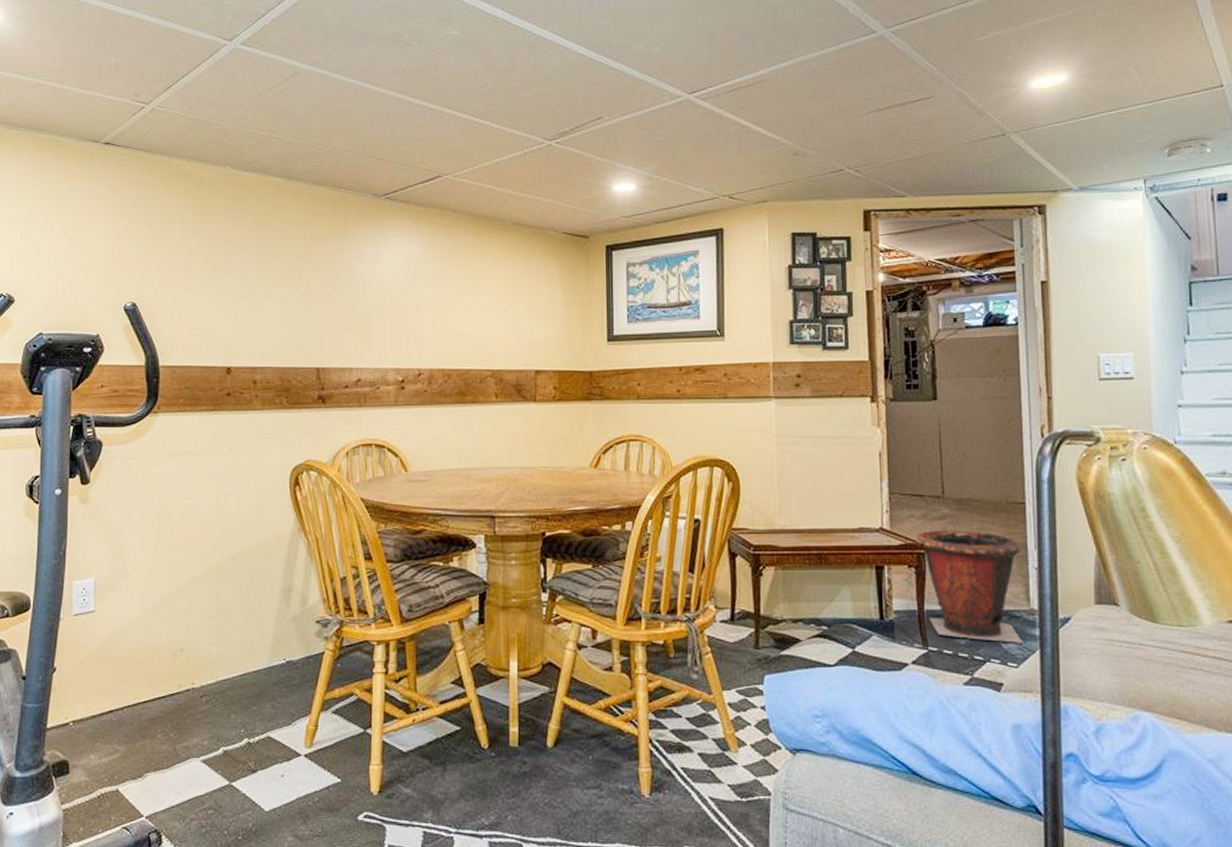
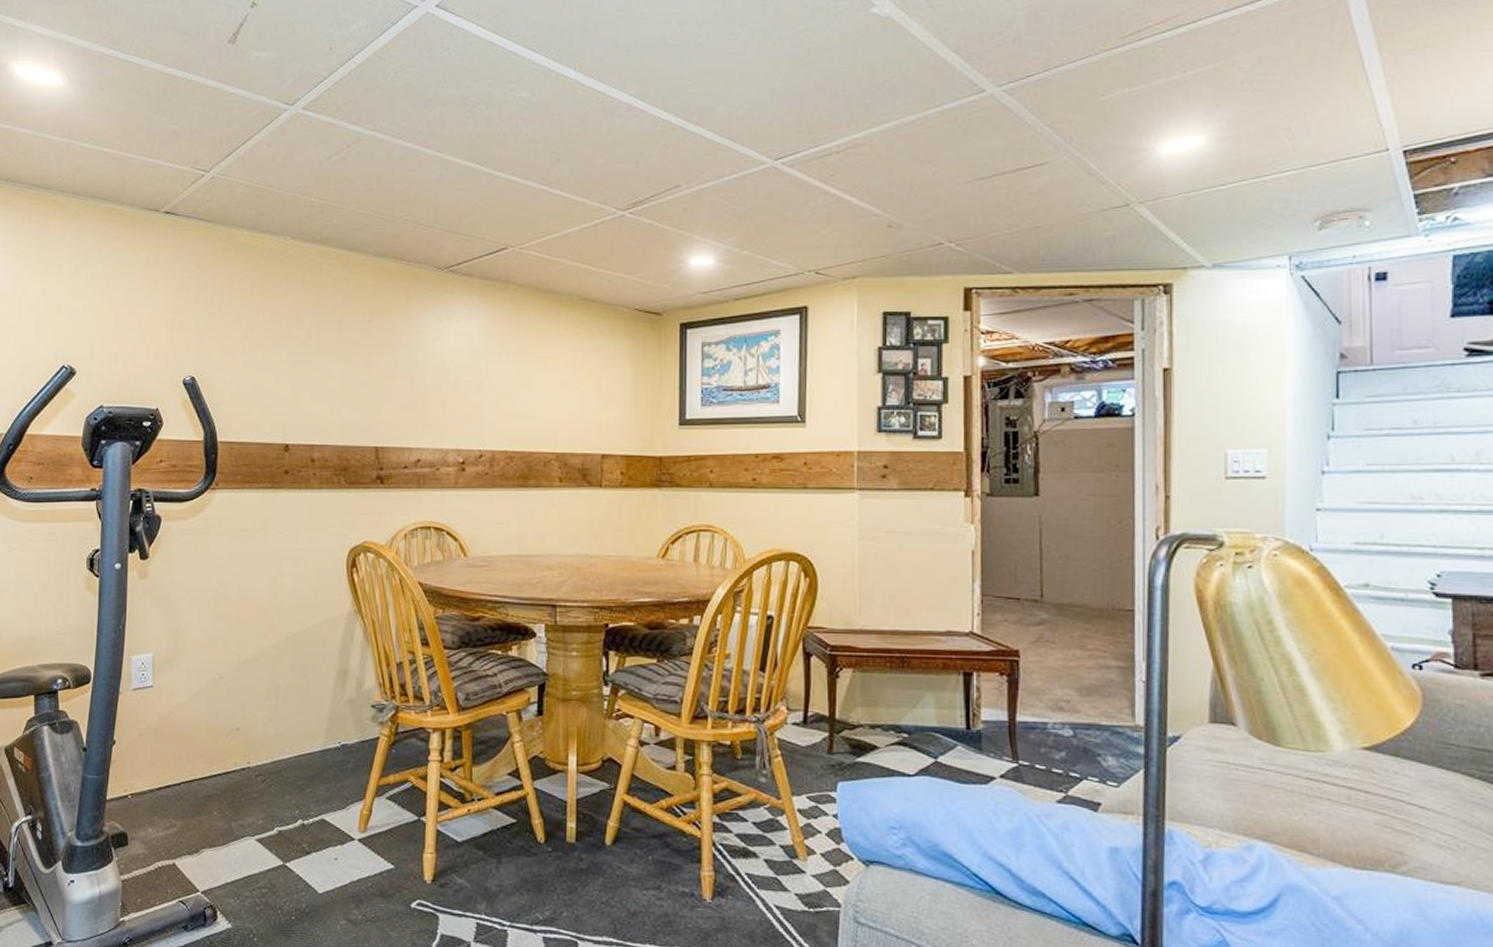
waste bin: present [916,530,1024,643] -> none [1009,636,1127,761]

